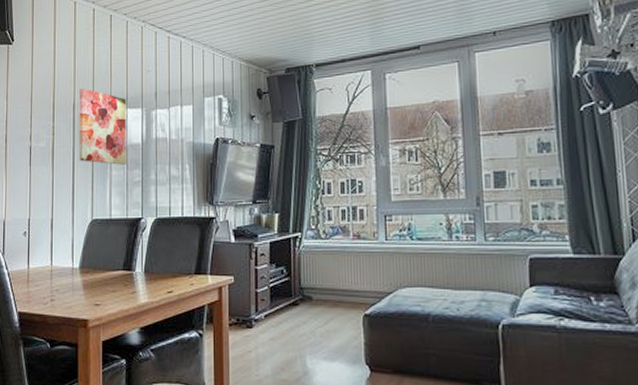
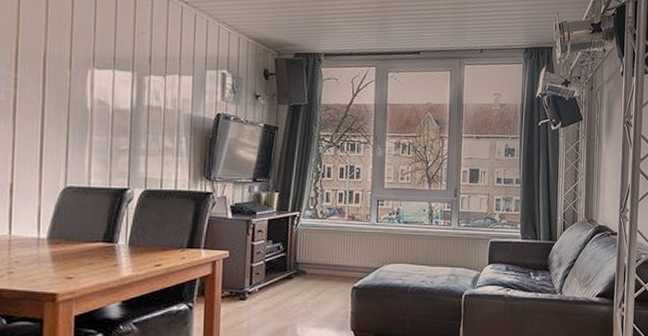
wall art: present [78,88,126,165] -> none [49,38,114,131]

